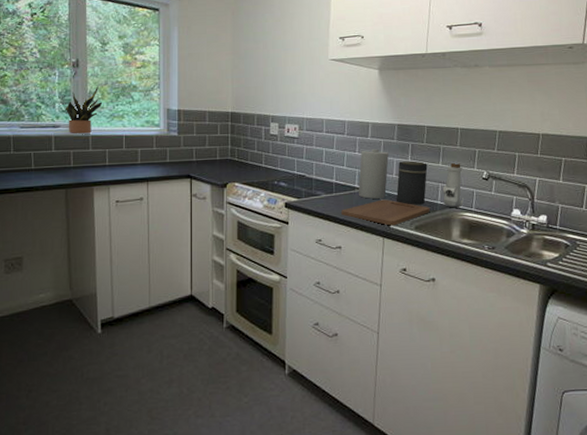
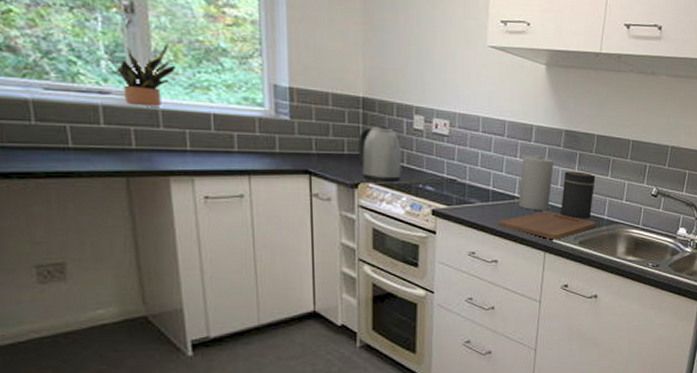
kettle: none [227,134,261,182] -> present [357,126,402,183]
bottle: present [442,162,464,208] -> none [610,176,633,224]

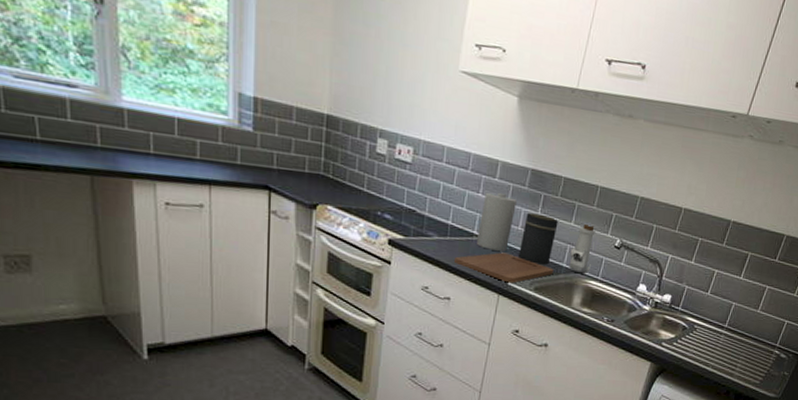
potted plant: present [116,41,177,107] -> none [84,37,143,106]
kettle: present [357,126,402,183] -> none [318,145,362,208]
bottle: none [610,176,633,224] -> present [568,223,597,274]

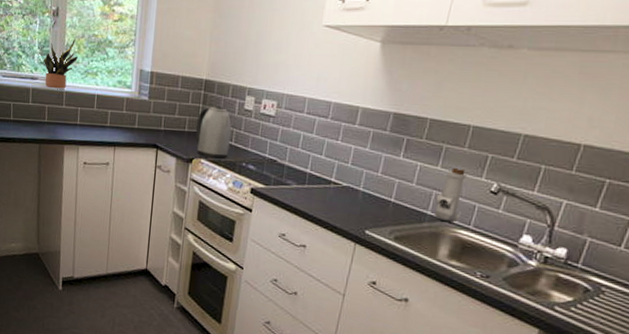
potted plant: none [84,37,143,106] -> present [43,37,79,89]
kettle: none [318,145,362,208] -> present [195,106,232,160]
cutting board: present [454,252,554,283] -> none [311,199,417,232]
paper towel holder: present [476,192,517,252] -> none [333,138,377,199]
cylinder: present [519,212,558,265] -> none [378,158,423,213]

